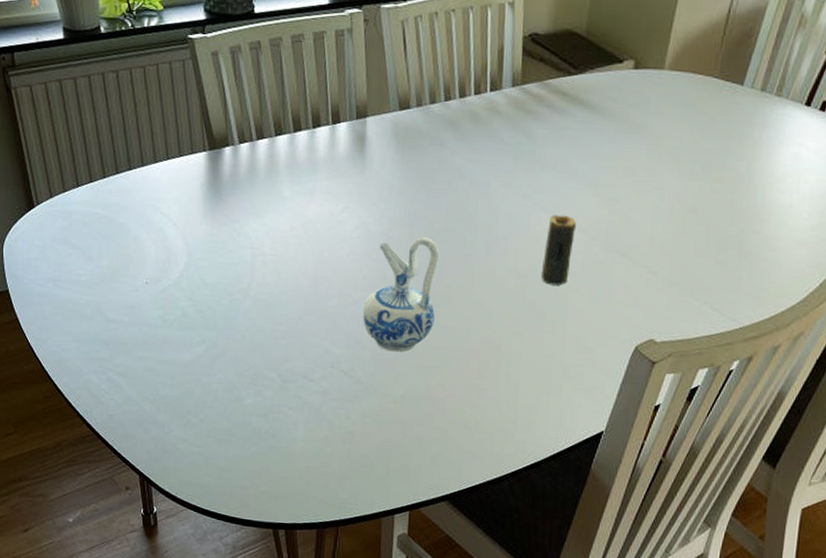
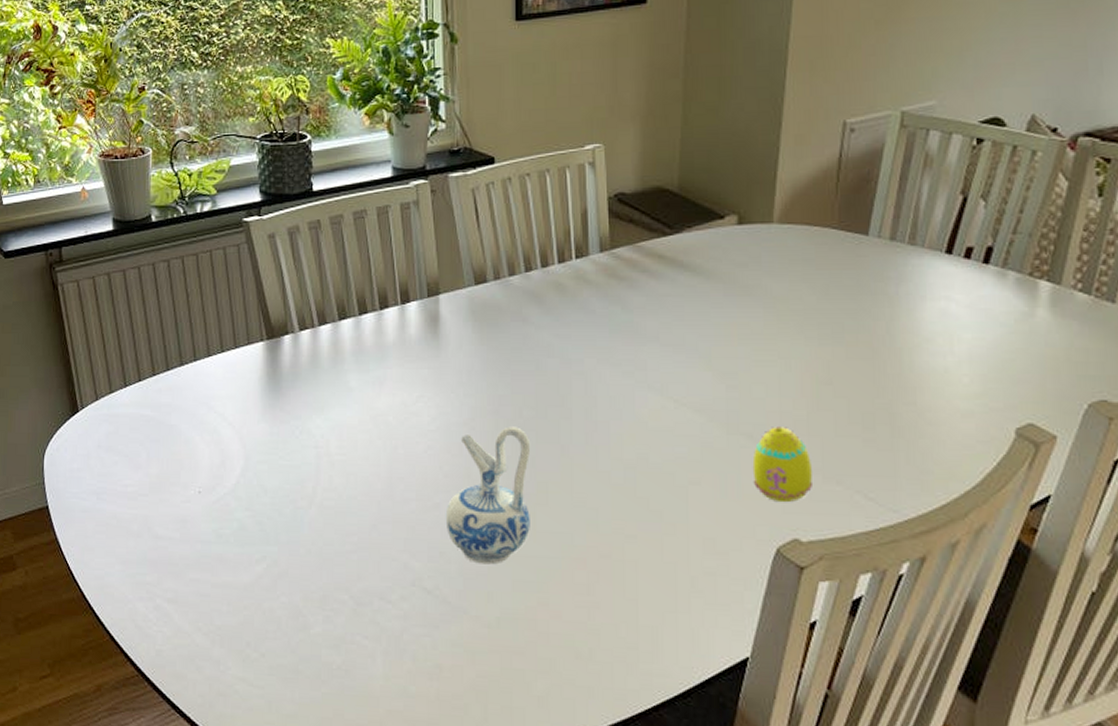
candle: present [540,214,577,286] -> none [652,393,690,477]
egg: none [622,247,672,310] -> present [752,427,813,503]

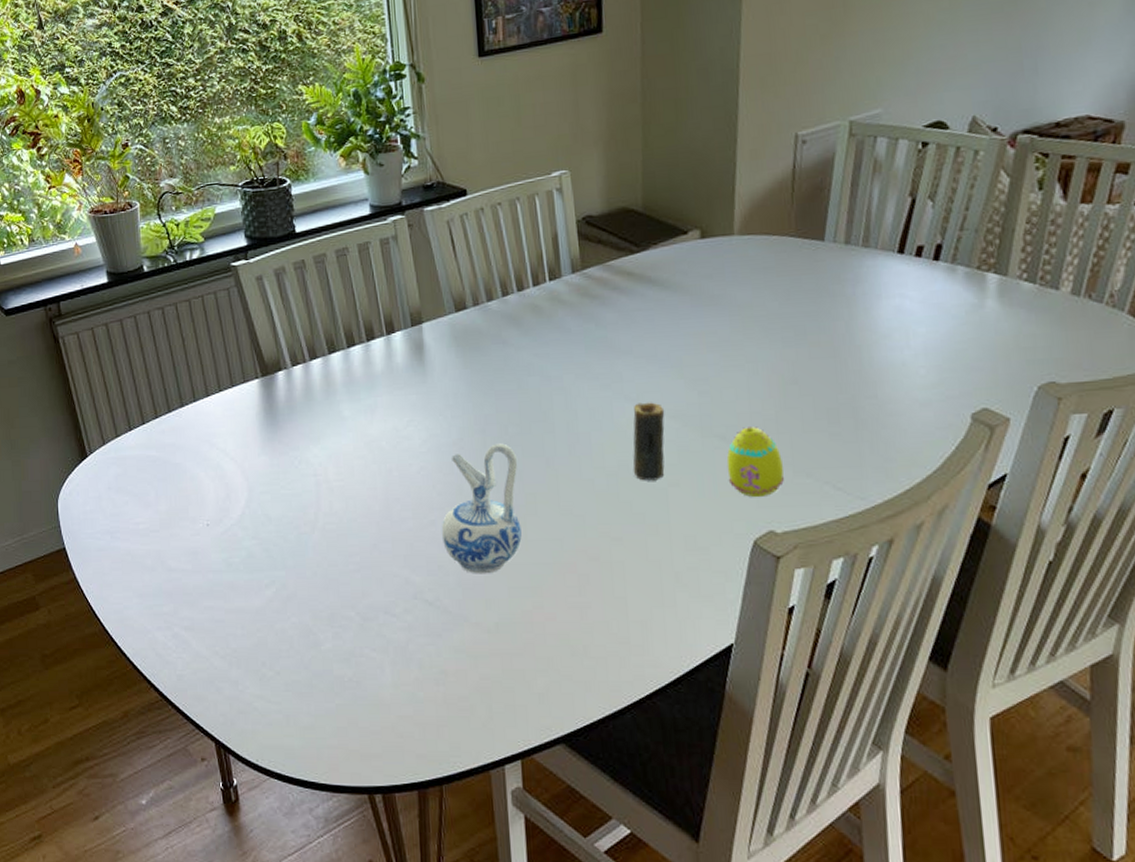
candle: none [652,393,690,477] -> present [633,402,665,481]

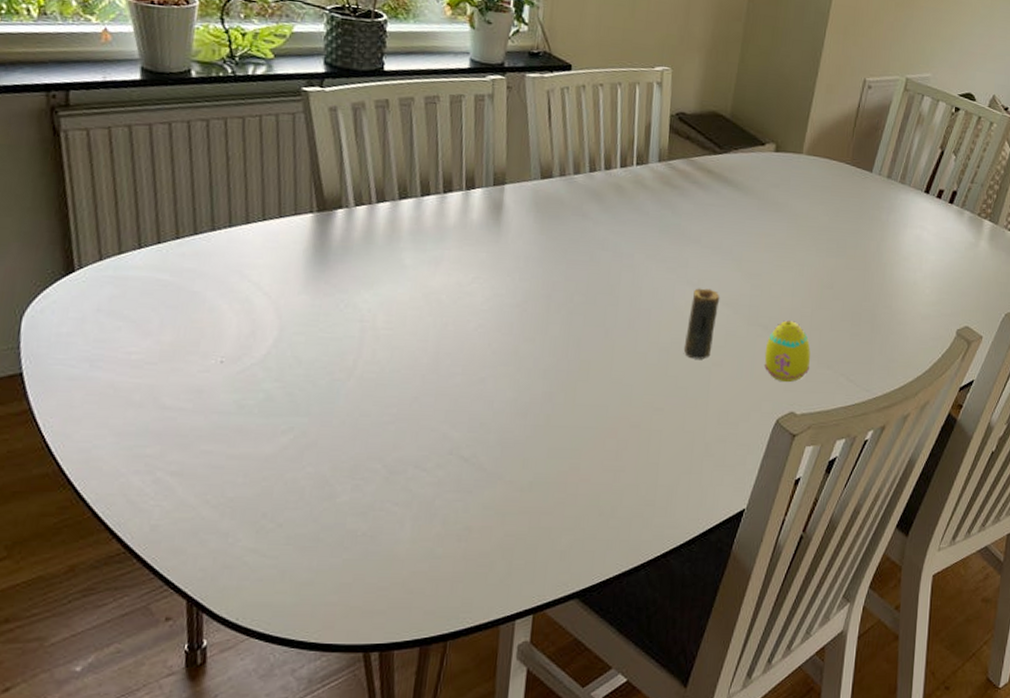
ceramic pitcher: present [441,443,522,574] -> none [489,310,578,434]

